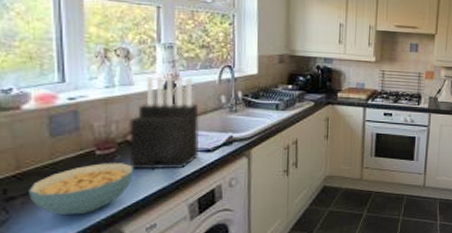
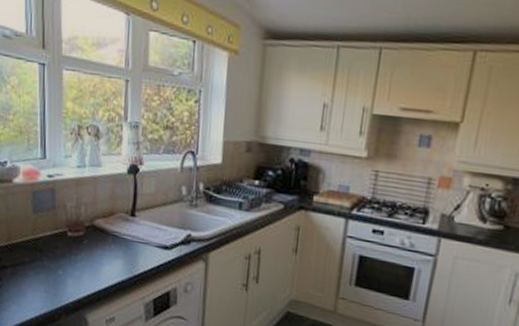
cereal bowl: present [29,163,134,215] -> none [16,245,98,294]
knife block: present [129,75,200,171] -> none [95,157,160,264]

